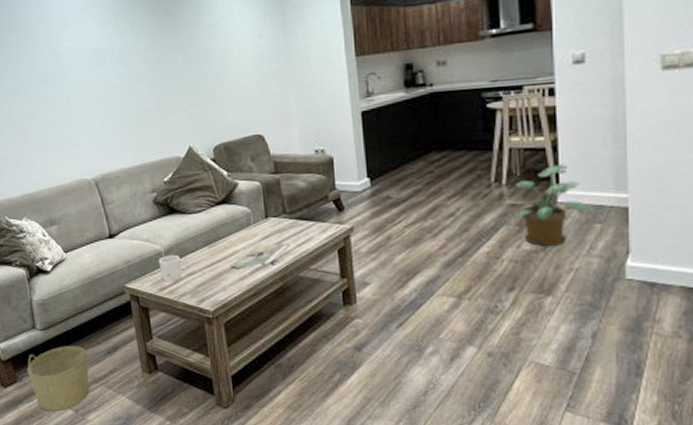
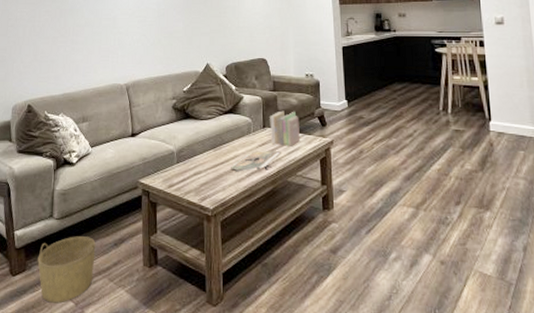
mug: present [158,254,188,282] -> none [170,155,195,180]
books: none [273,195,313,237] -> present [270,110,301,147]
potted plant: present [516,164,597,246] -> none [458,100,520,167]

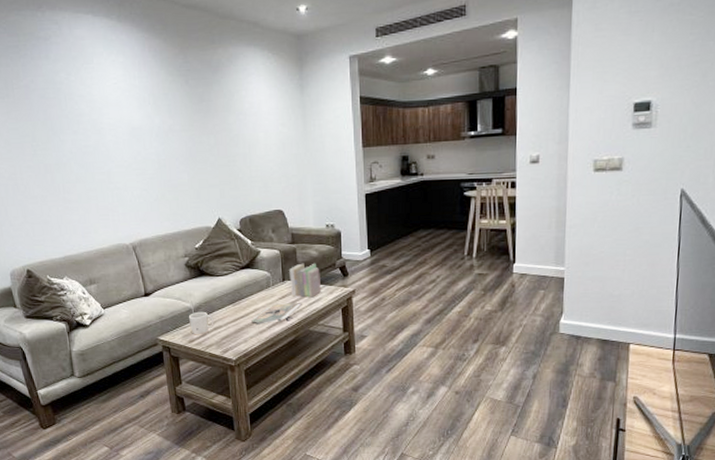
basket: present [37,236,96,303] -> none [65,391,124,449]
mug: none [170,155,195,180] -> present [188,311,215,335]

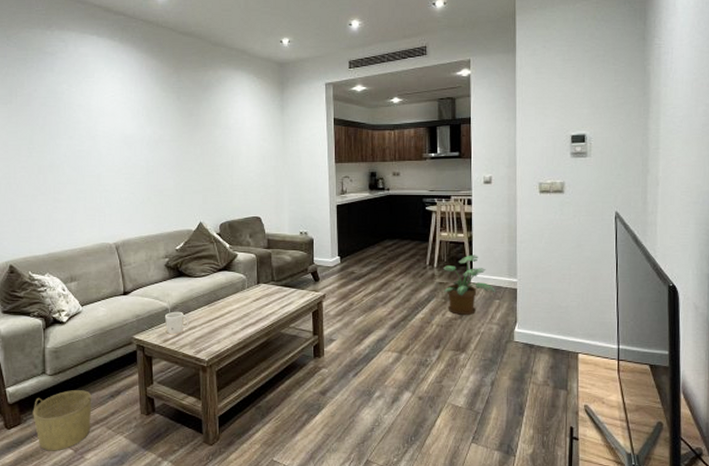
basket: none [65,391,124,449] -> present [33,390,92,451]
magazine: present [251,303,302,324] -> none [226,305,275,326]
books: present [289,263,322,298] -> none [264,267,294,301]
potted plant: none [483,242,541,307] -> present [443,255,496,315]

